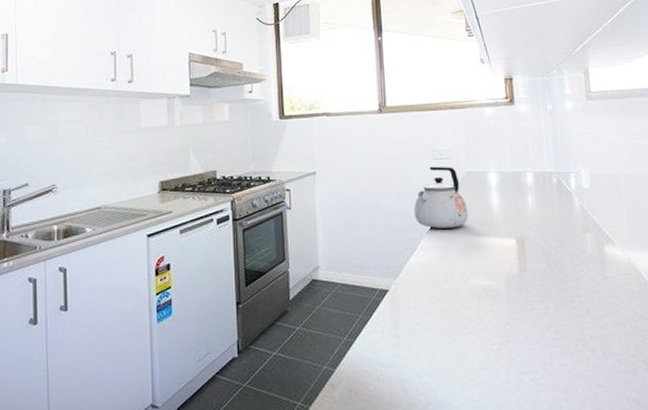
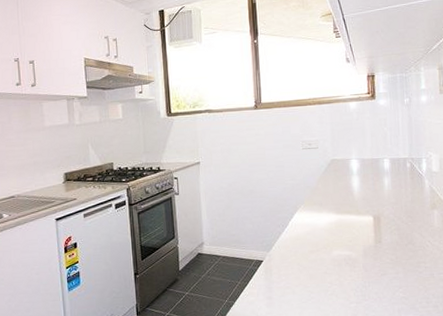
kettle: present [413,166,469,229] -> none [285,155,333,209]

